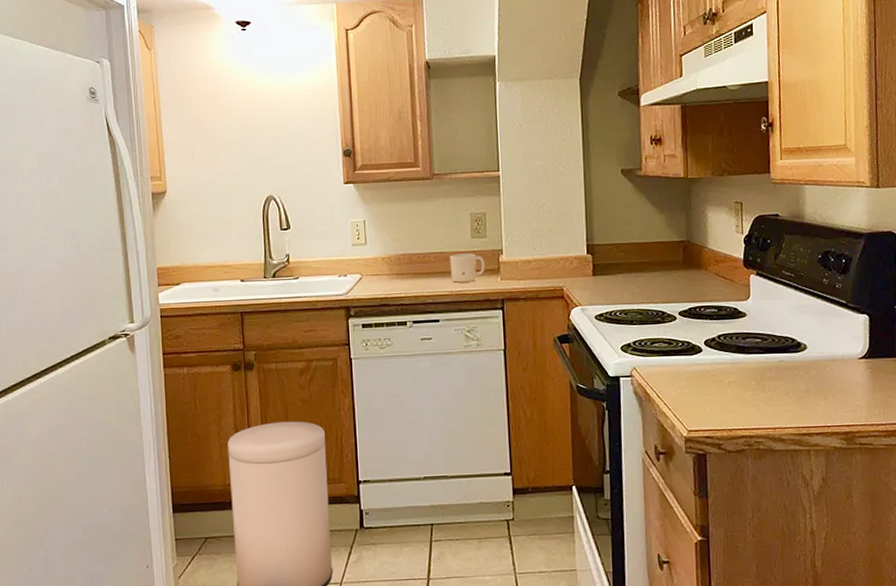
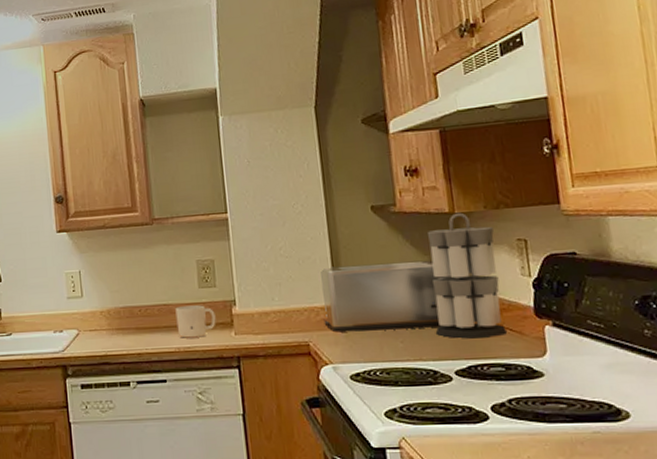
toaster: none [574,217,682,279] -> present [317,259,452,333]
spice rack: none [664,178,721,285] -> present [426,212,507,339]

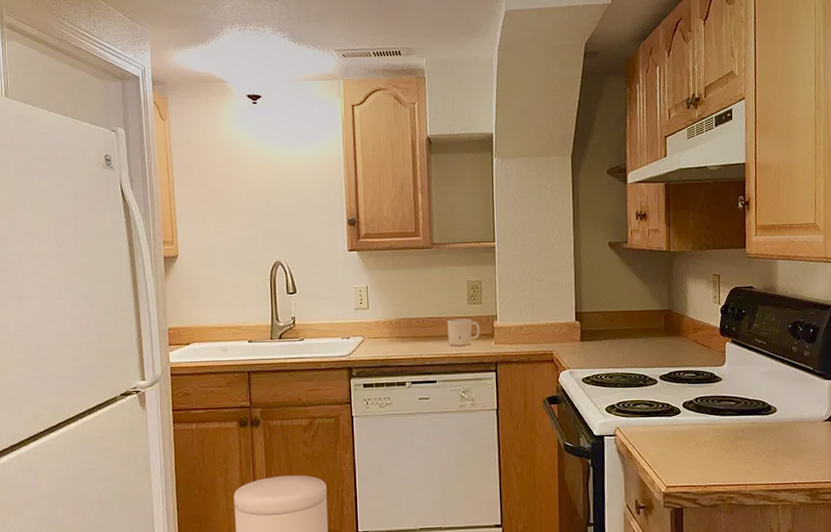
toaster: present [317,259,452,333] -> none [564,288,664,344]
spice rack: present [426,212,507,339] -> none [648,251,699,351]

